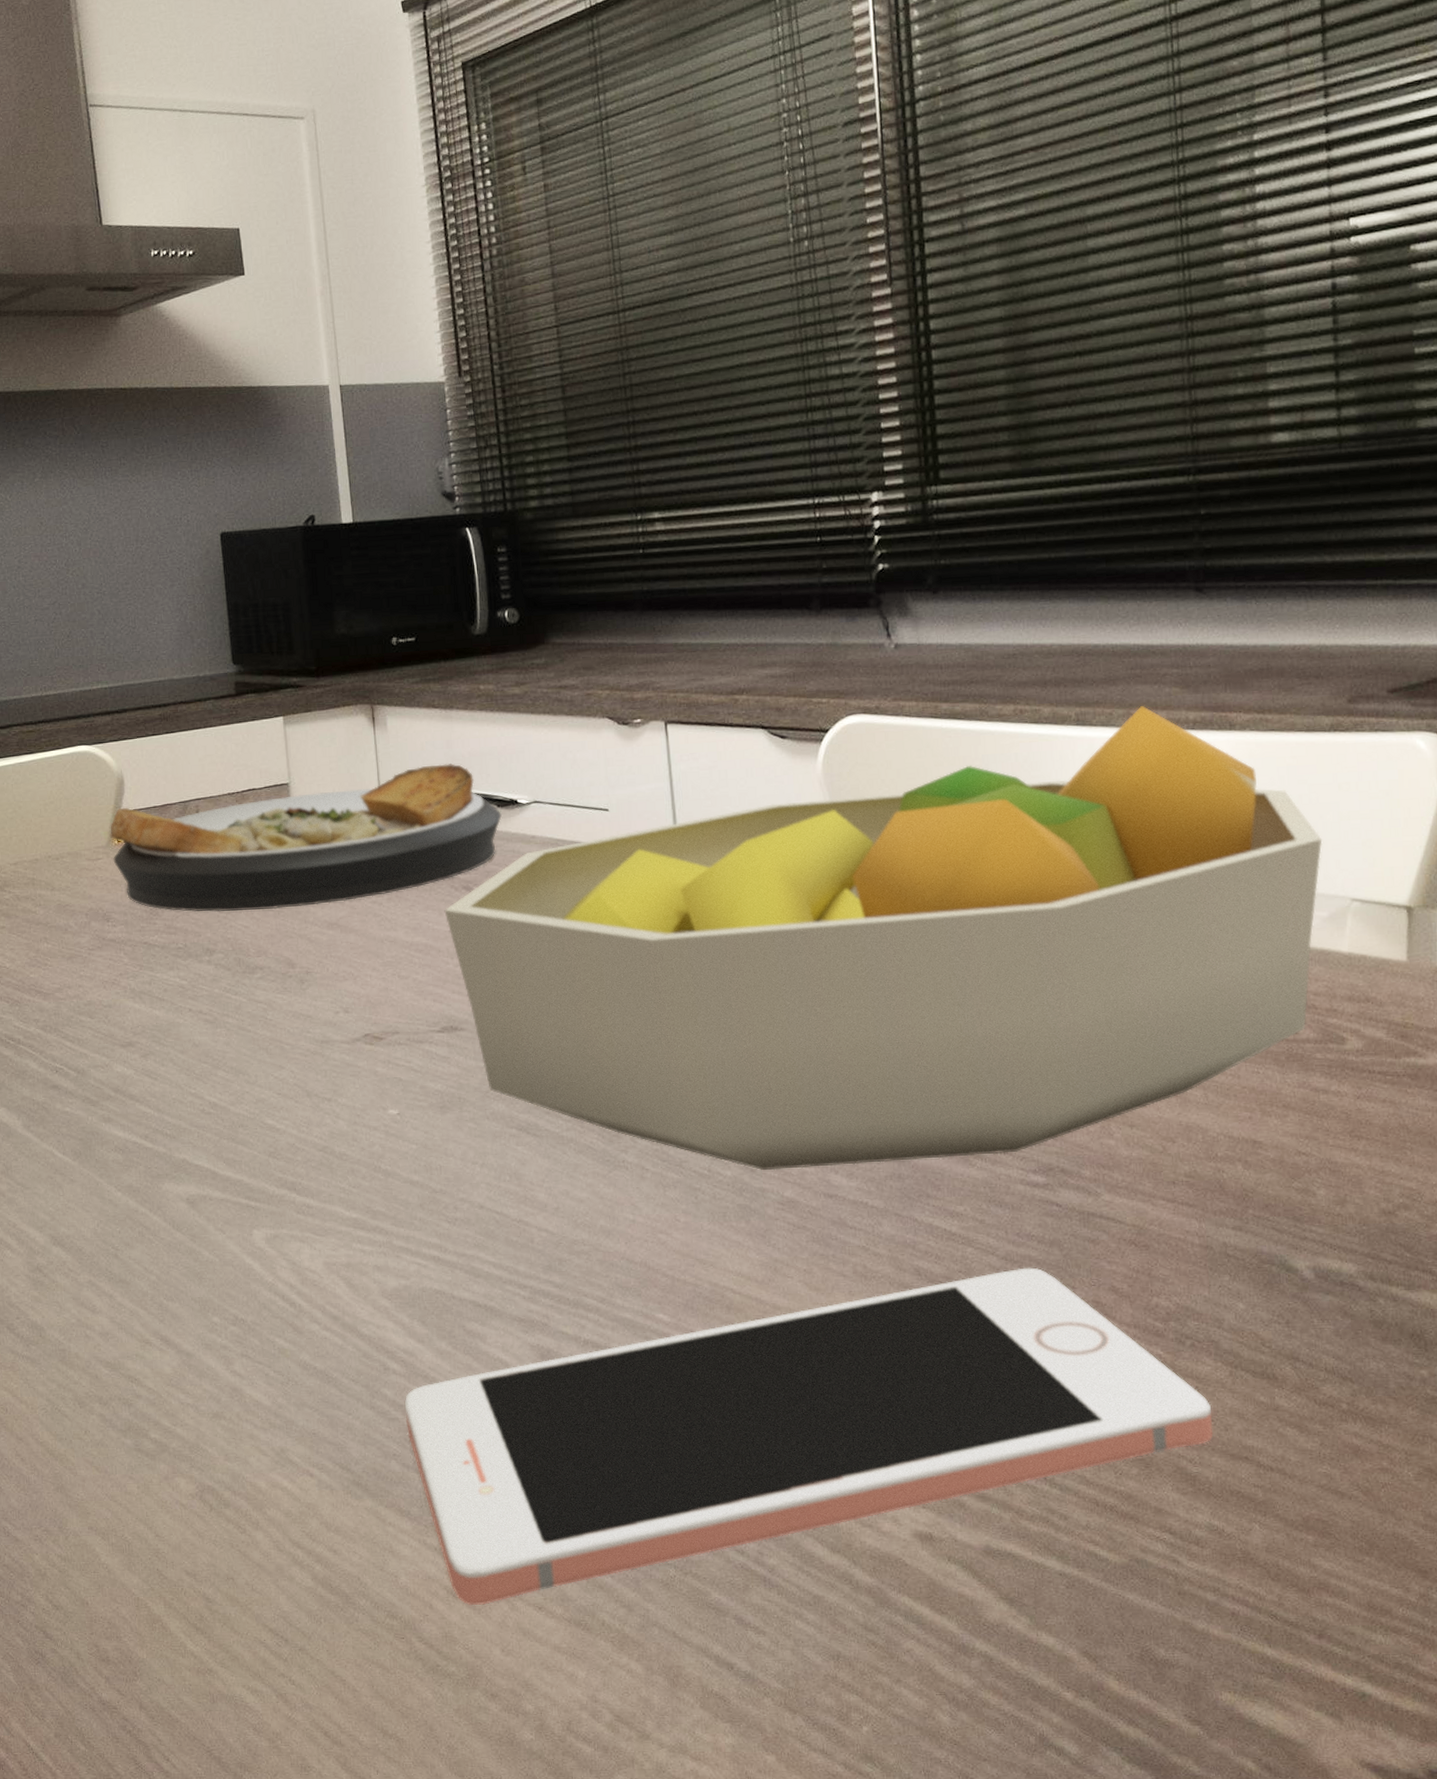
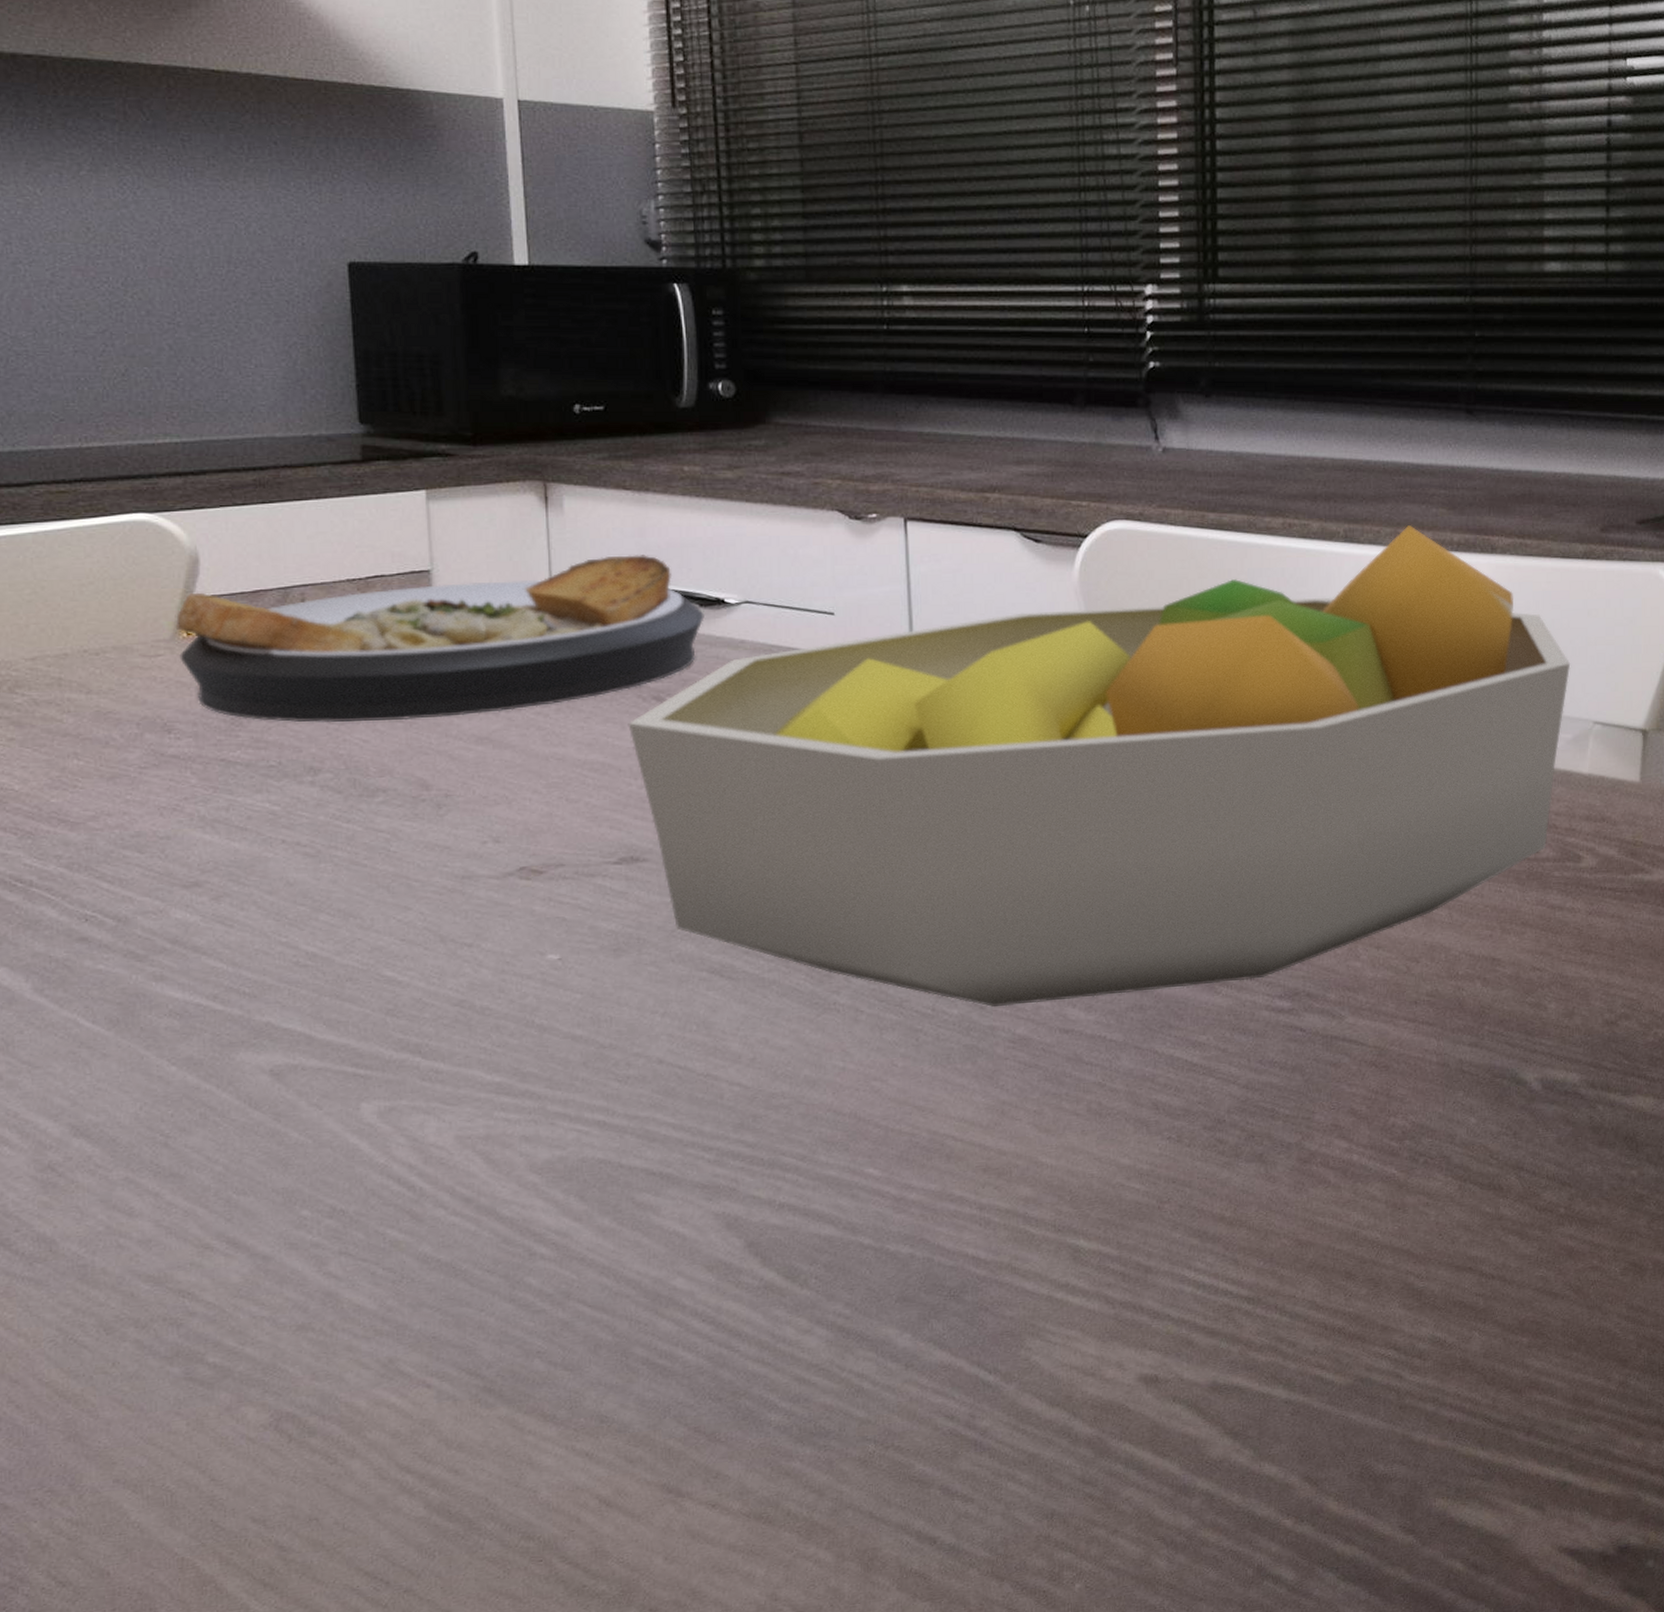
cell phone: present [404,1267,1214,1606] -> none [554,1094,1441,1514]

